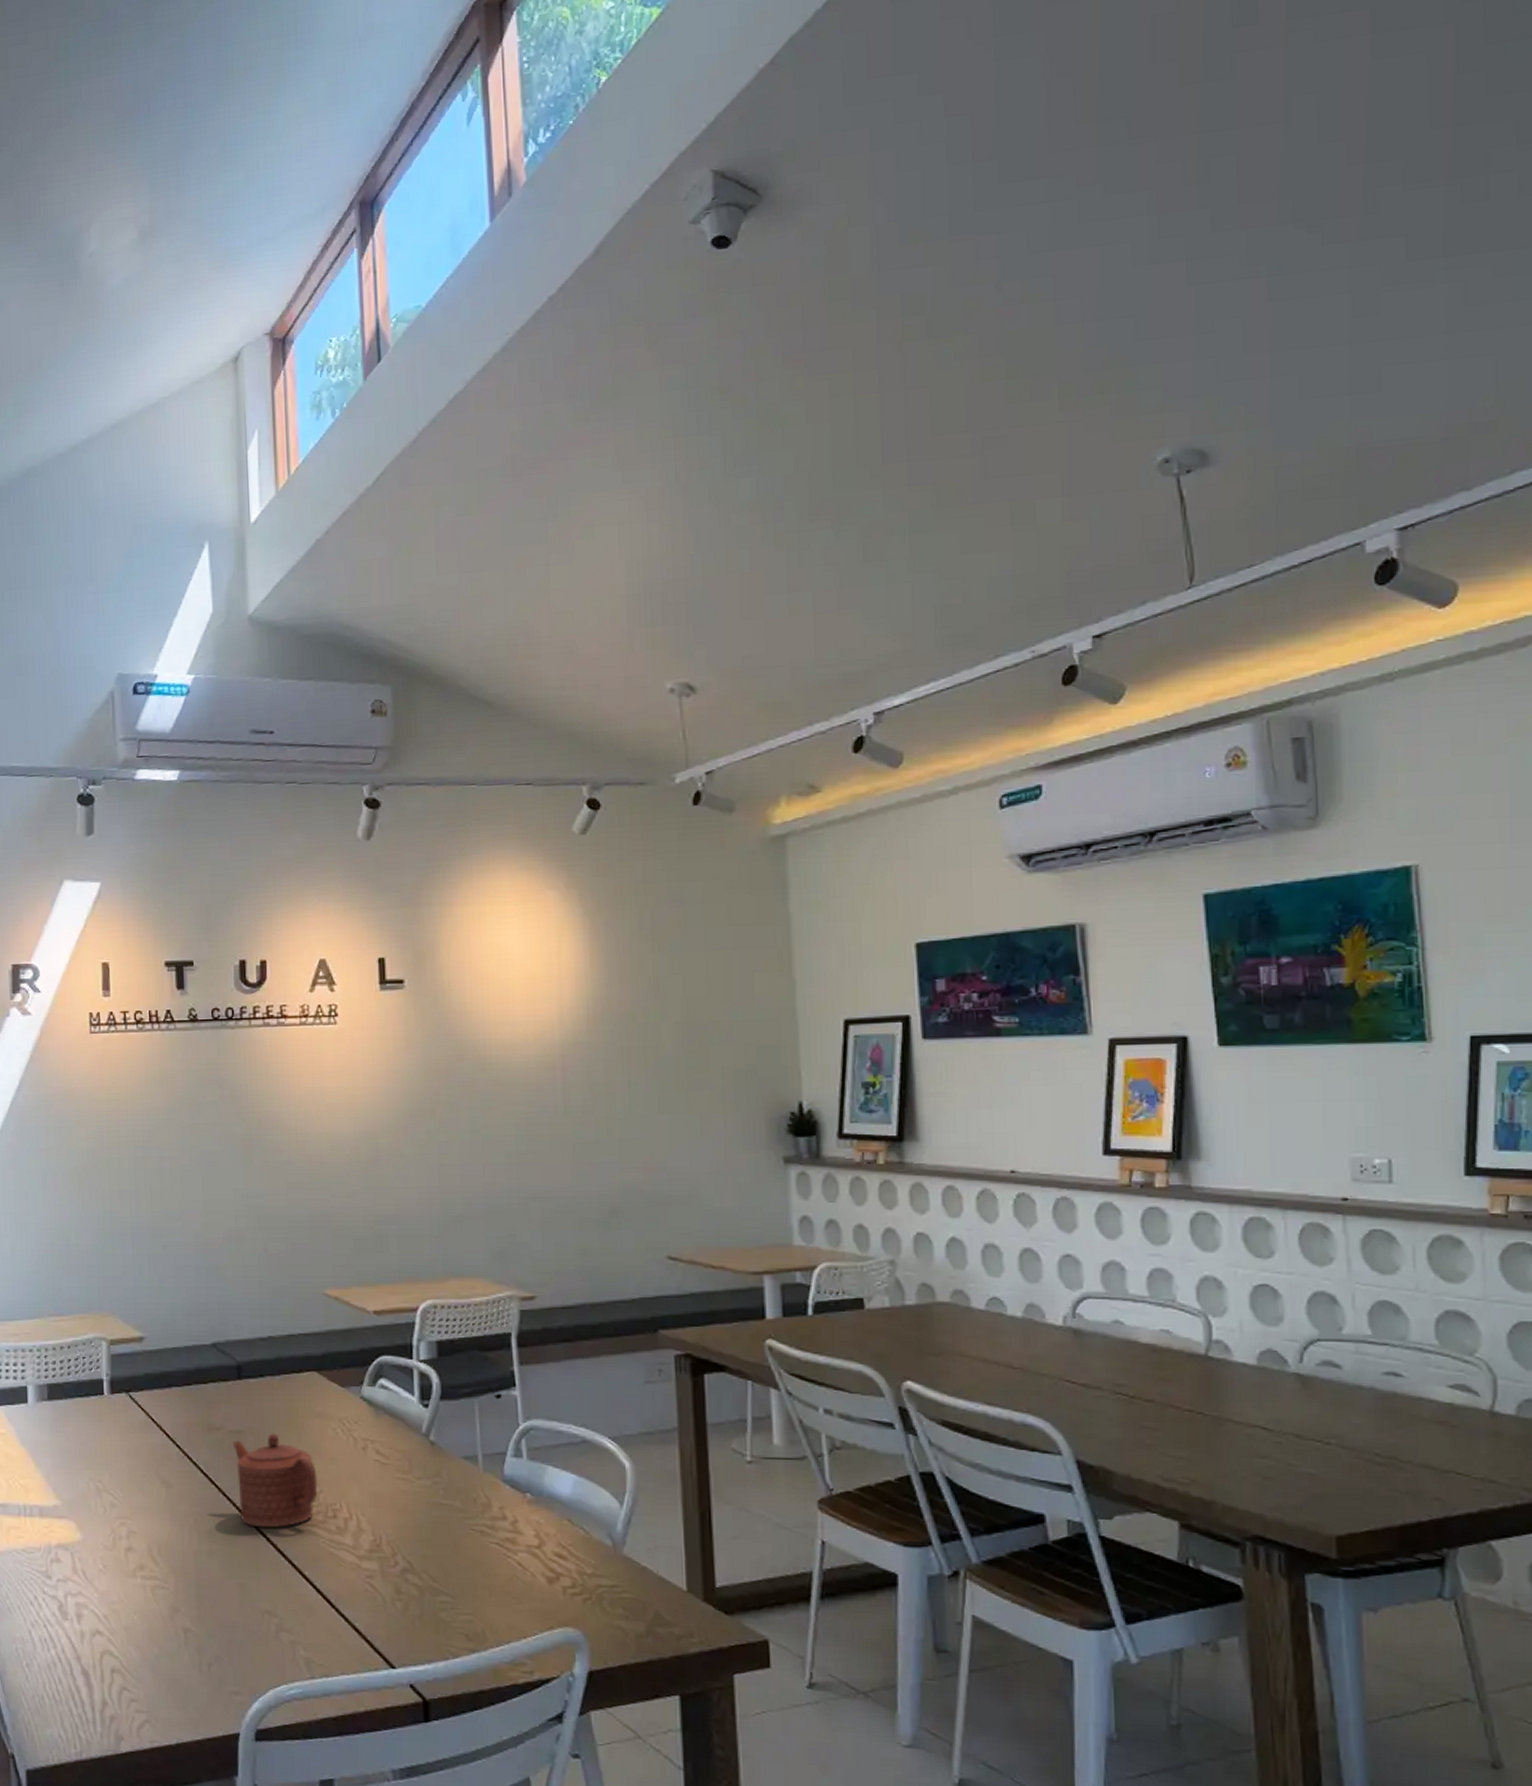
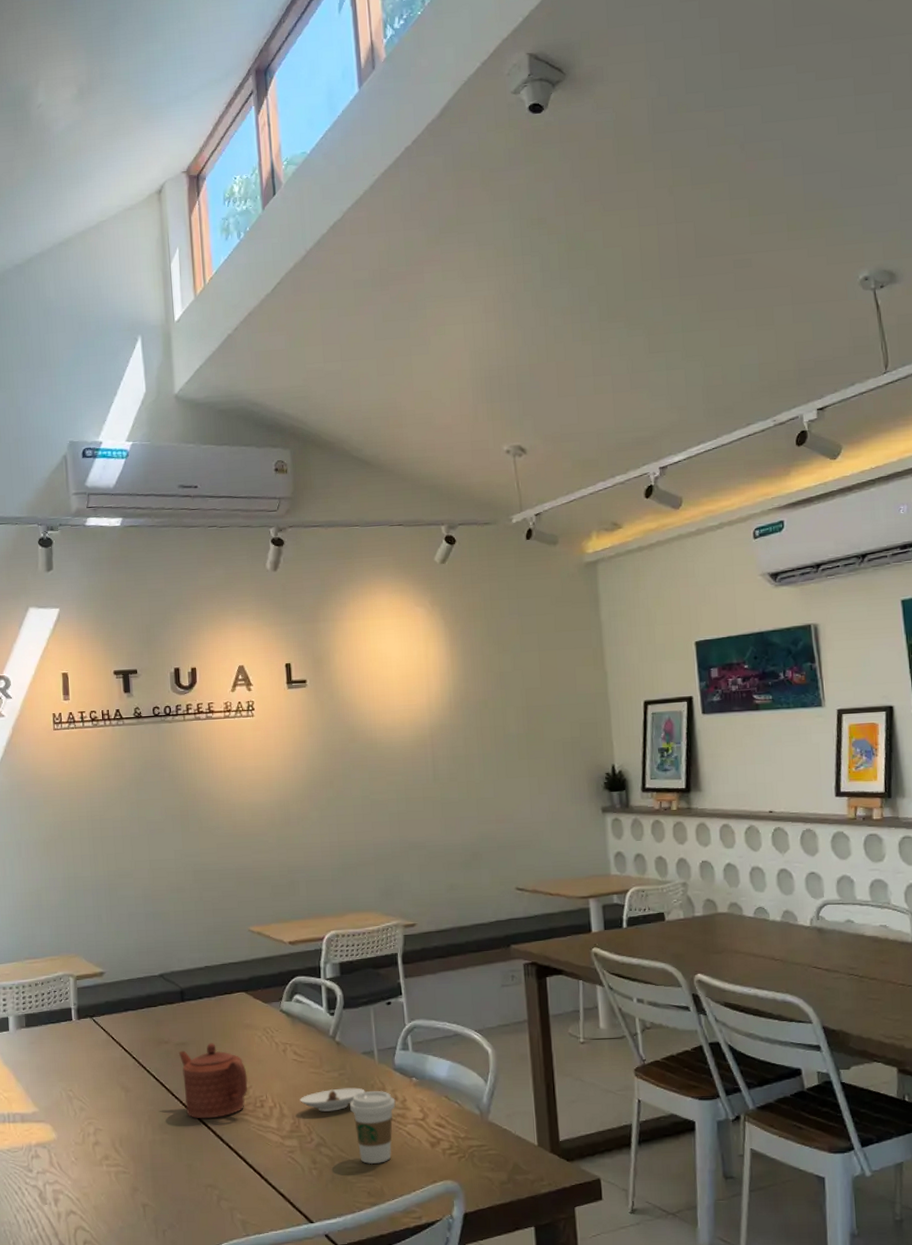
saucer: none [382,1500,466,1529] -> present [299,1087,365,1112]
coffee cup: none [445,1506,504,1600] -> present [350,1090,396,1165]

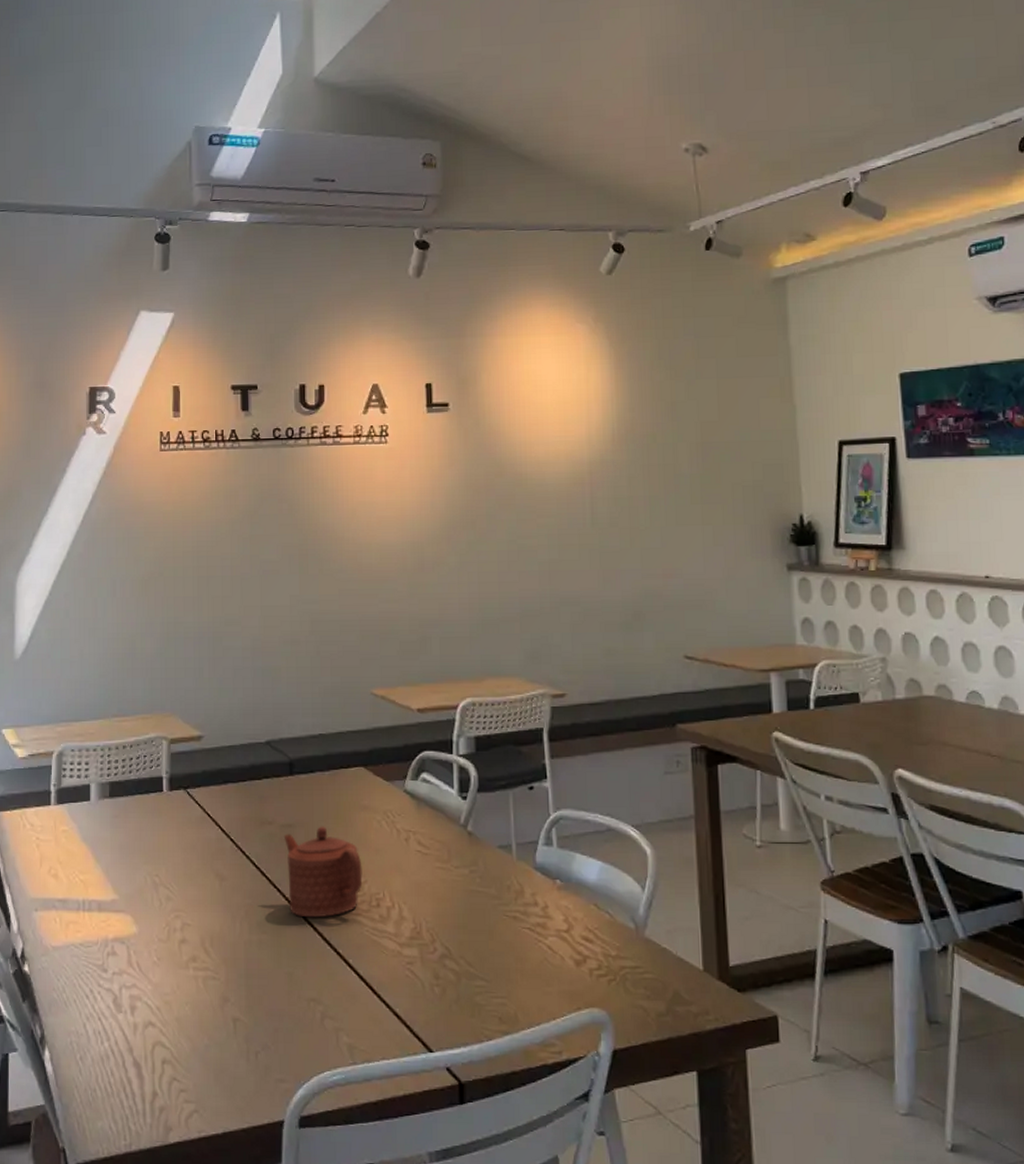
saucer: present [299,1087,365,1112] -> none [422,888,500,916]
coffee cup: present [350,1090,396,1165] -> none [481,892,536,984]

